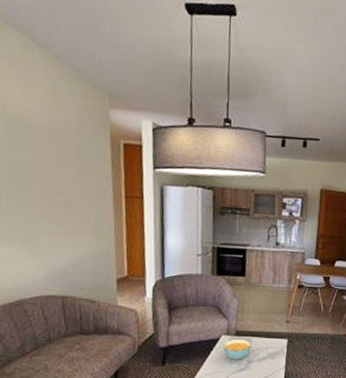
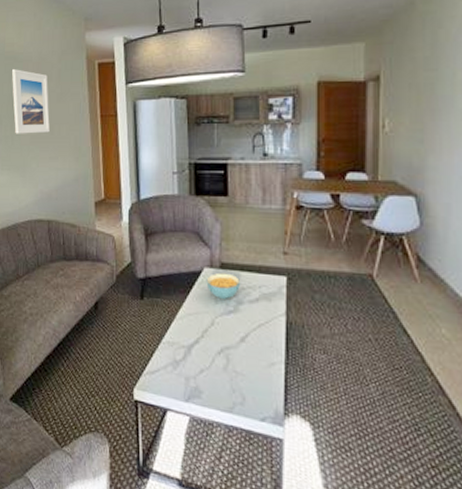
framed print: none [14,134,65,208] -> present [11,69,50,134]

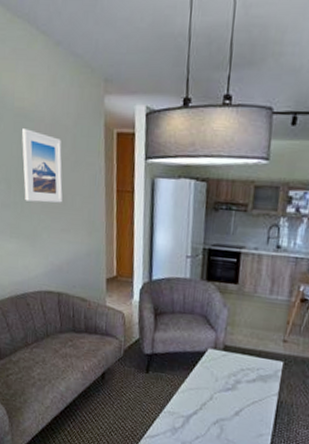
cereal bowl: present [206,272,241,299] -> none [209,354,242,378]

